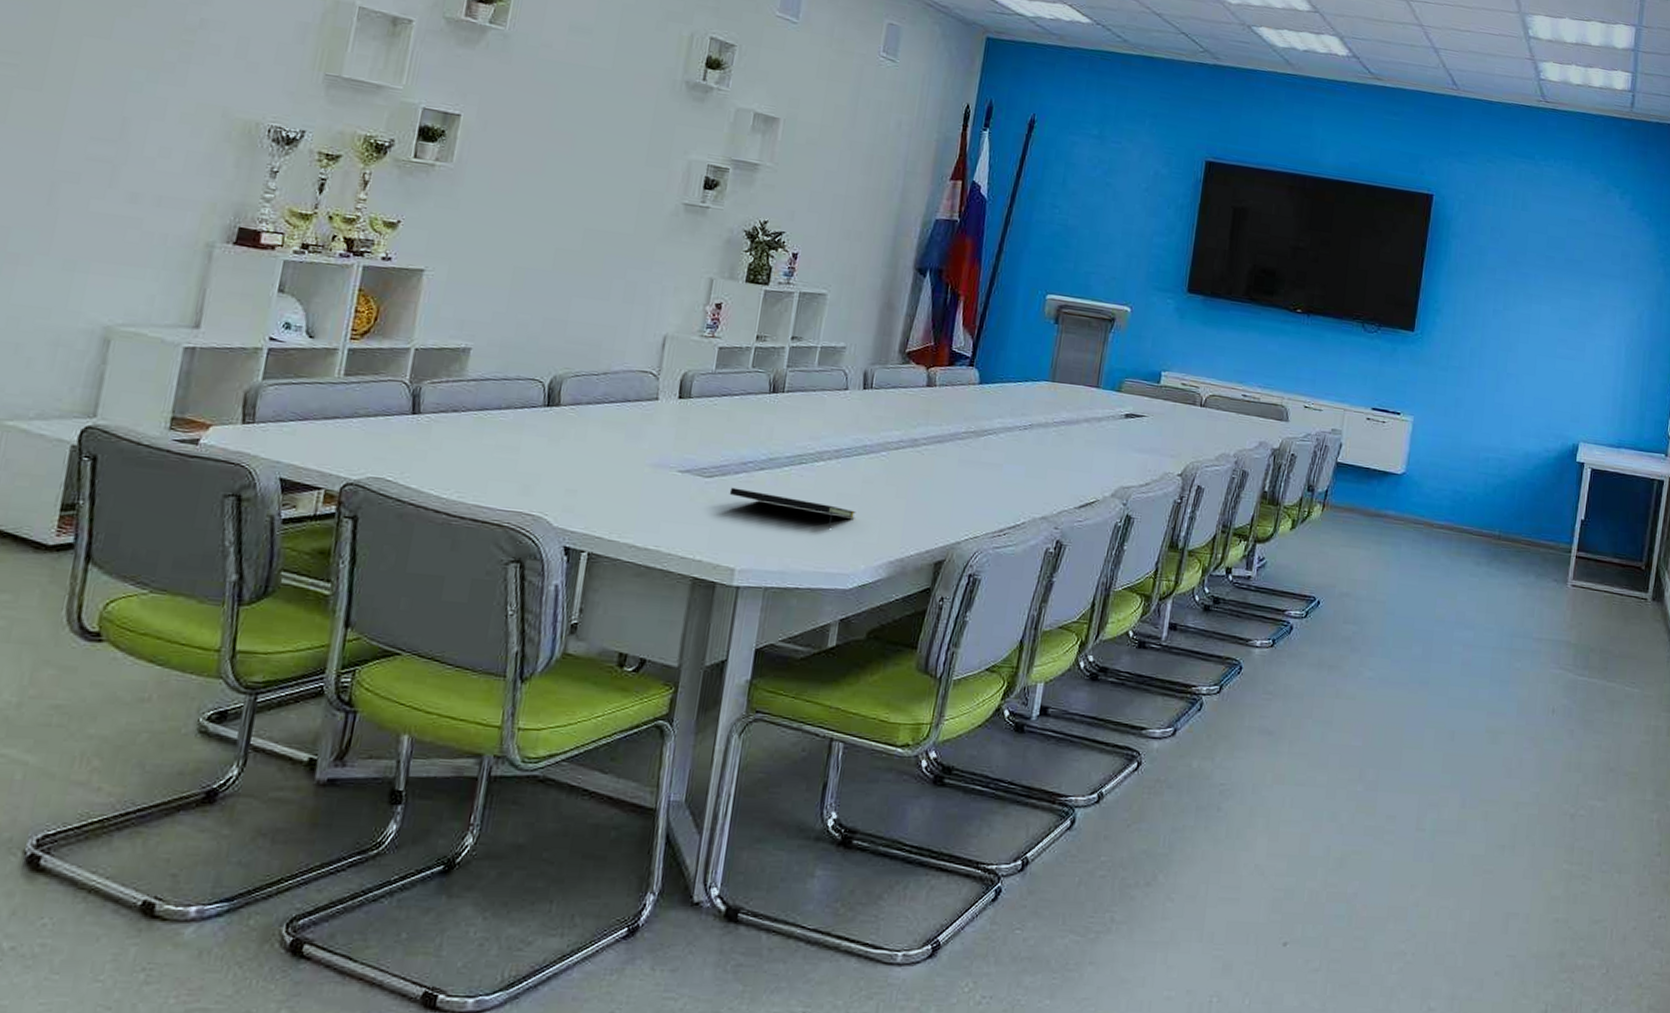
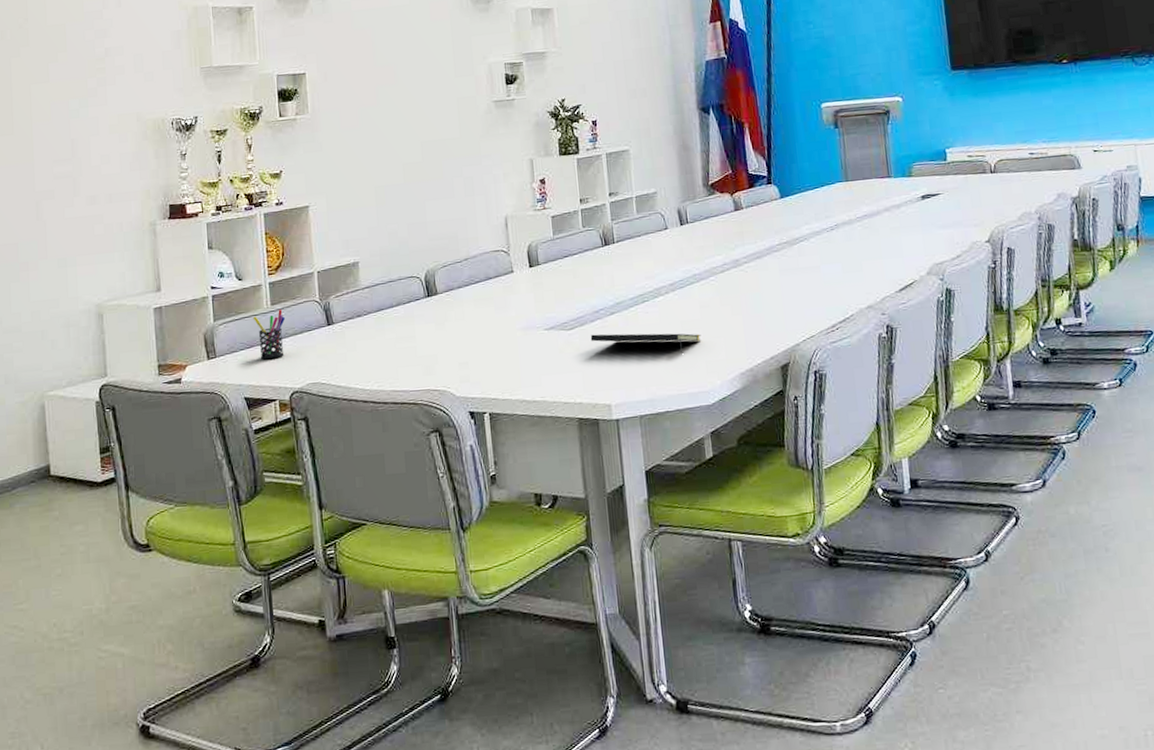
pen holder: none [314,383,360,440] -> present [252,310,286,360]

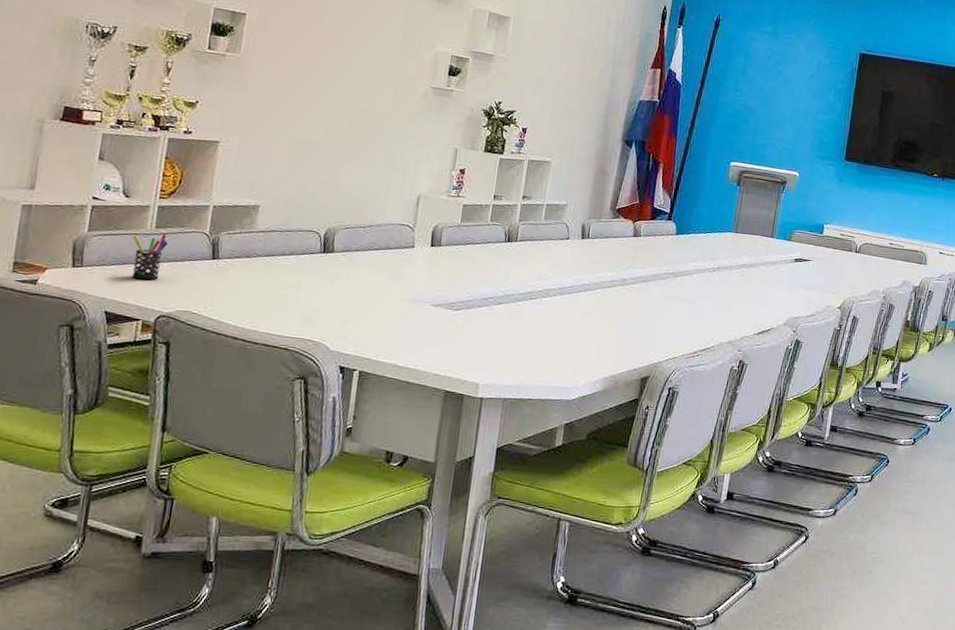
notepad: present [590,333,702,354] -> none [473,318,577,351]

